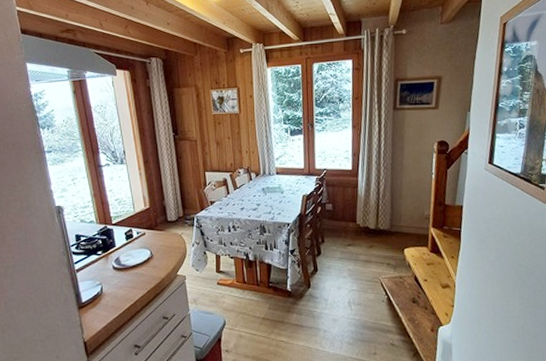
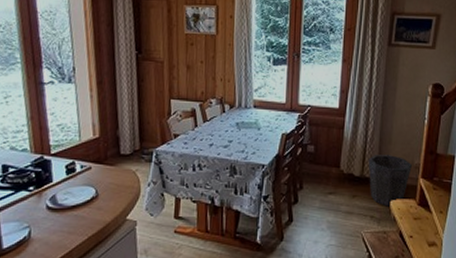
waste bin: none [381,208,422,255] -> present [368,155,412,207]

